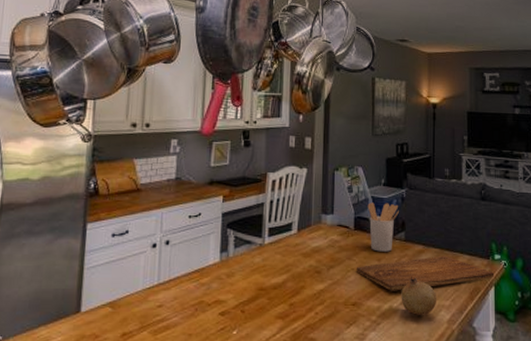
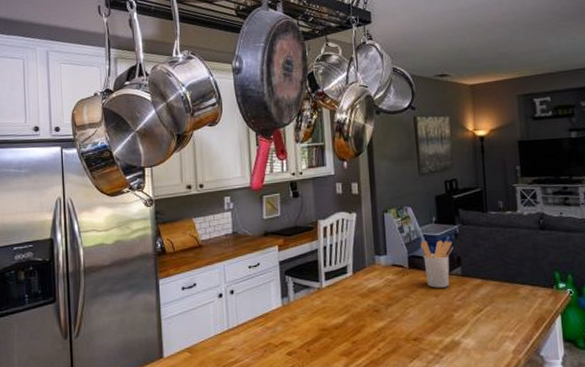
cutting board: present [356,255,495,291] -> none [414,287,560,325]
fruit: present [401,277,437,315] -> none [462,310,501,347]

